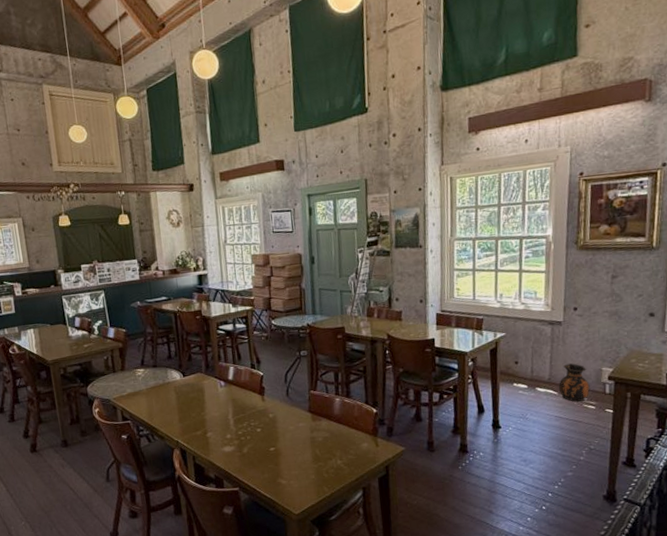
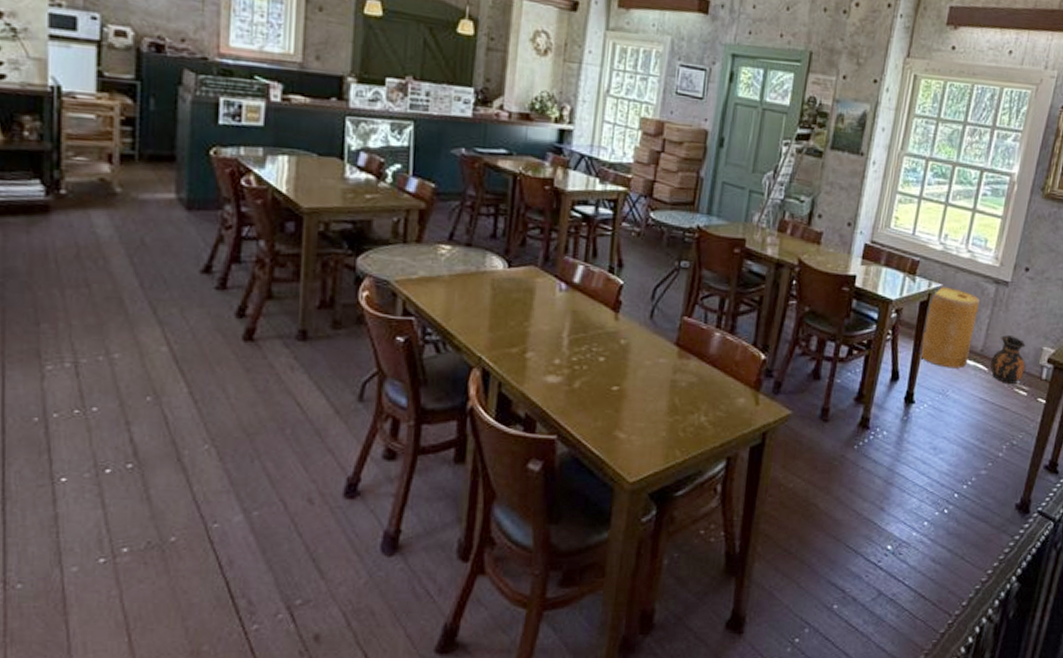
basket: none [497,334,540,397] -> present [919,287,981,369]

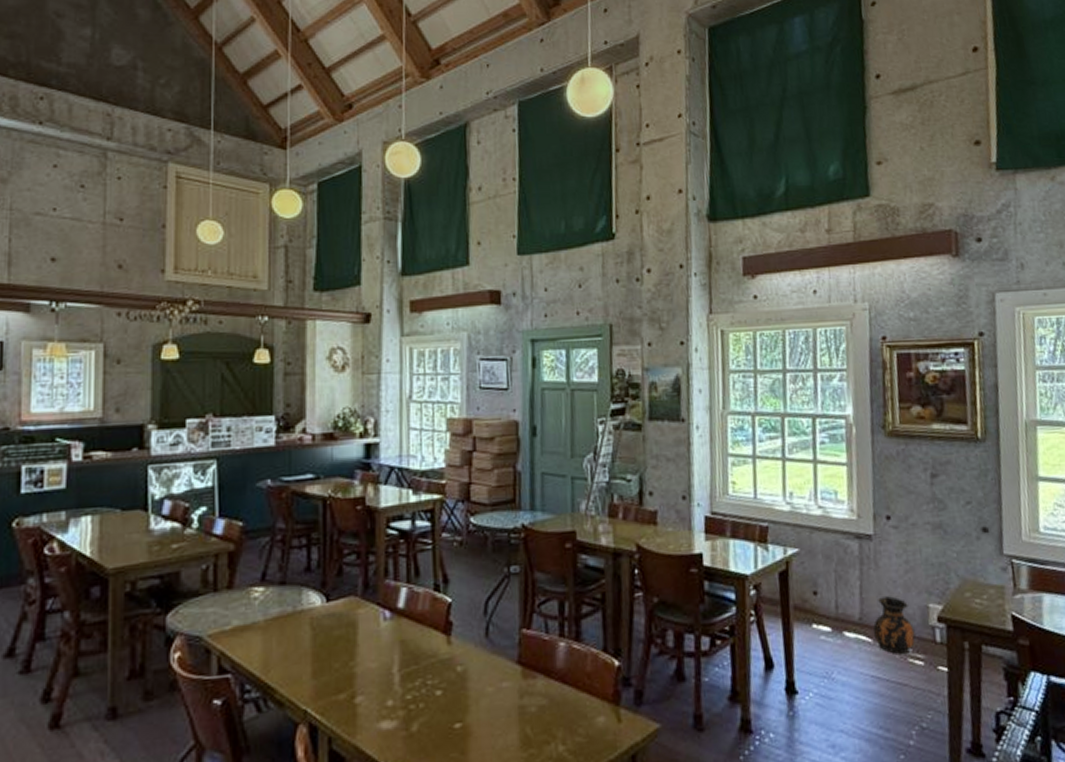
basket: present [919,287,981,369] -> none [790,551,847,646]

